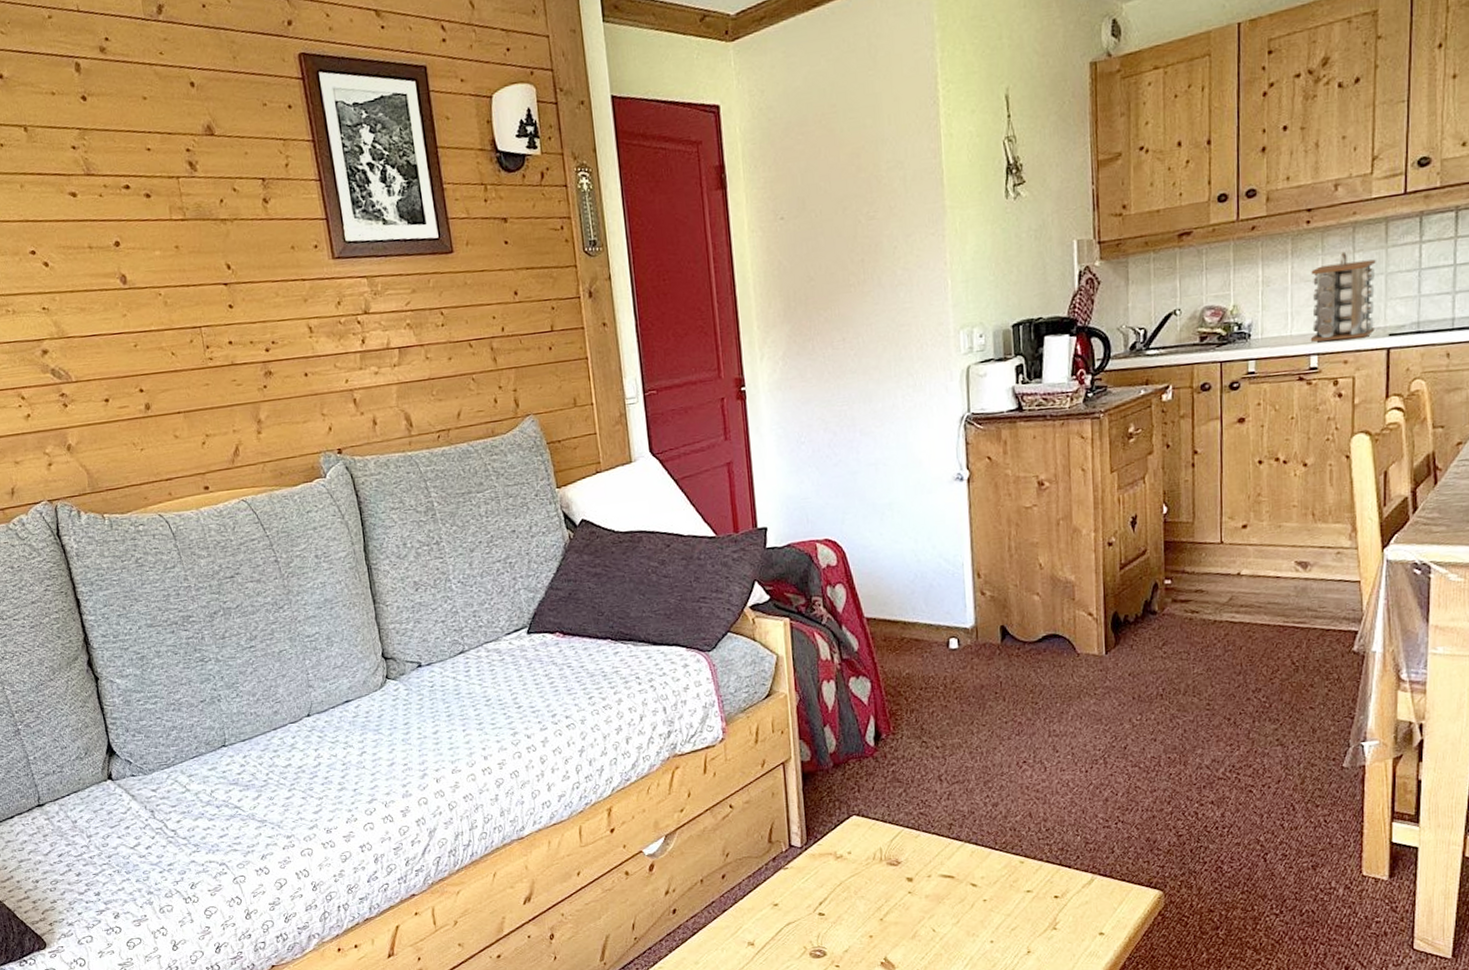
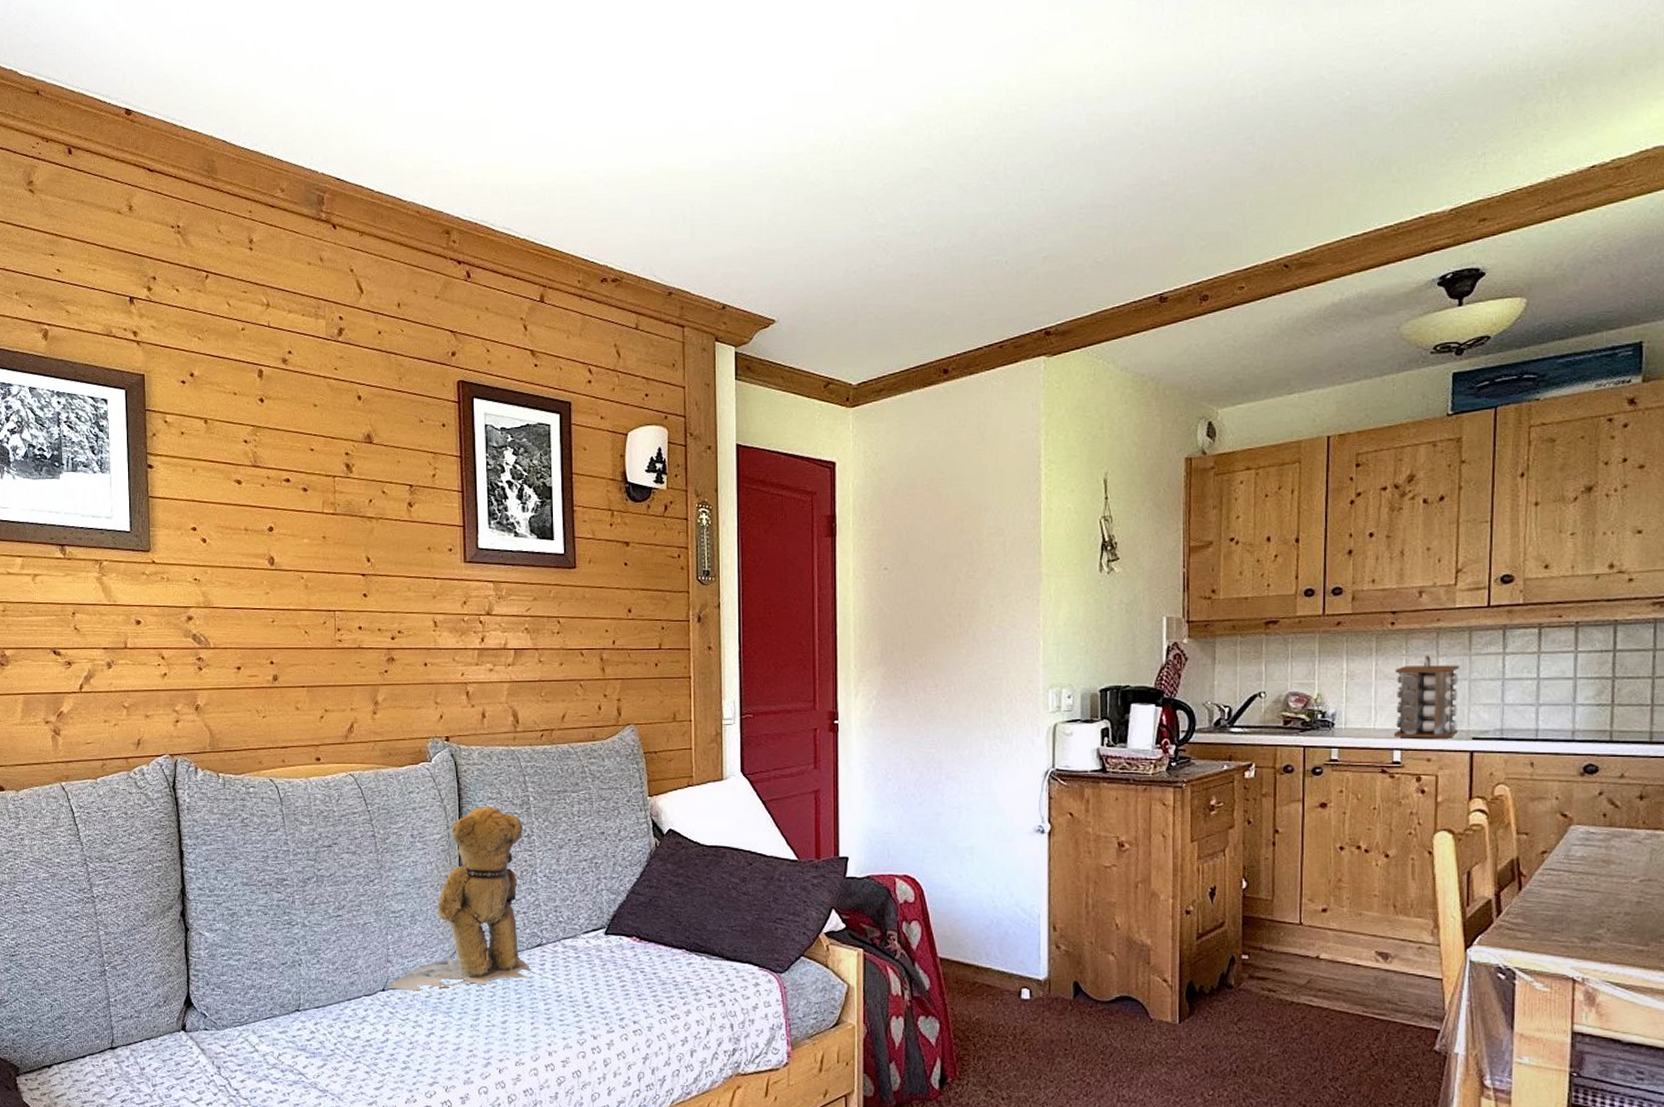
teddy bear: none [314,517,456,714] -> present [389,807,531,993]

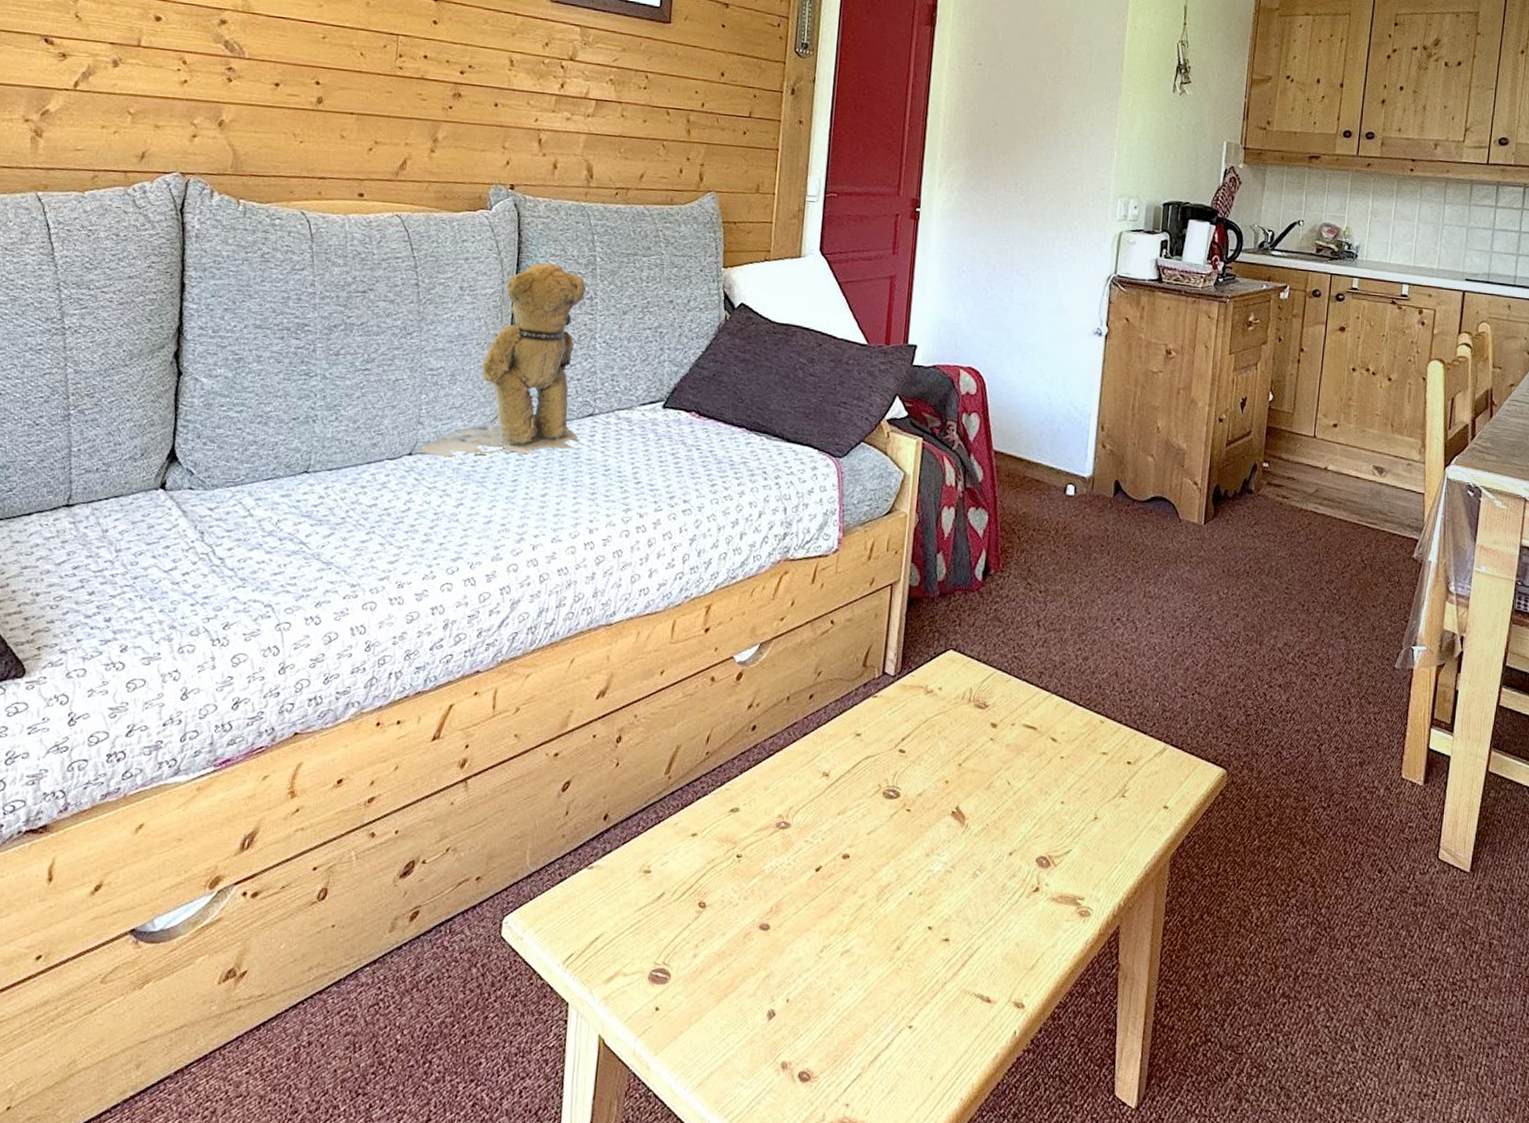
spice rack: present [1394,654,1459,740] -> none [1405,201,1461,278]

